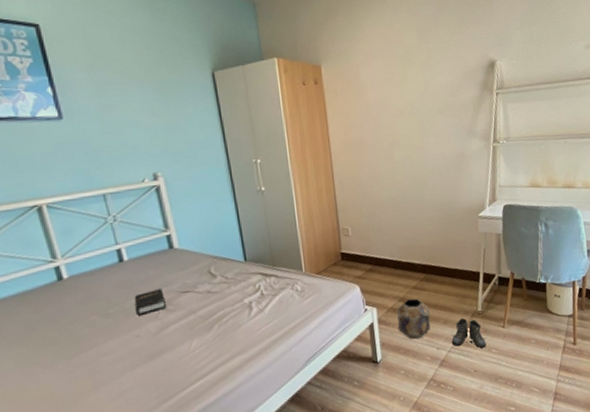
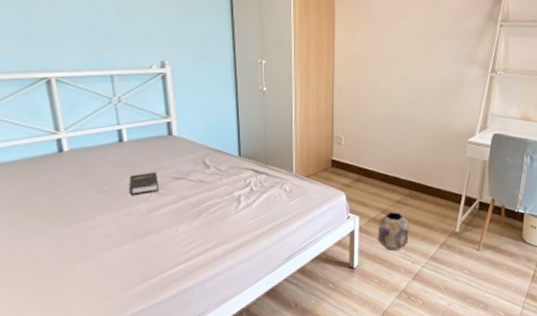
boots: present [452,317,486,349] -> none [427,236,459,268]

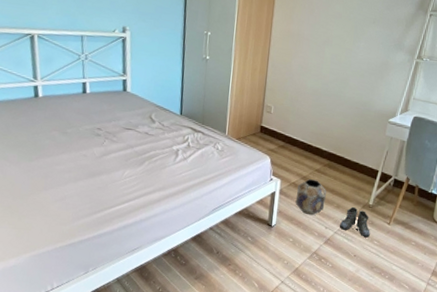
hardback book: present [128,171,160,195] -> none [87,121,112,140]
boots: none [427,236,459,268] -> present [340,206,370,238]

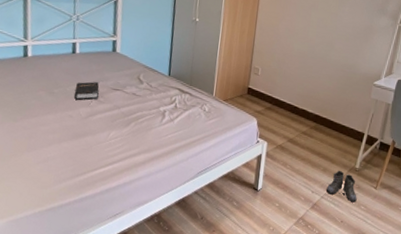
hardback book: none [87,121,112,140] -> present [74,81,100,100]
planter: present [295,179,326,216] -> none [281,142,313,179]

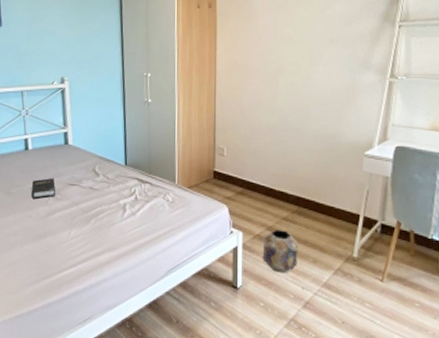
planter: none [281,142,313,179] -> present [262,230,298,274]
boots: present [327,170,357,203] -> none [320,260,359,299]

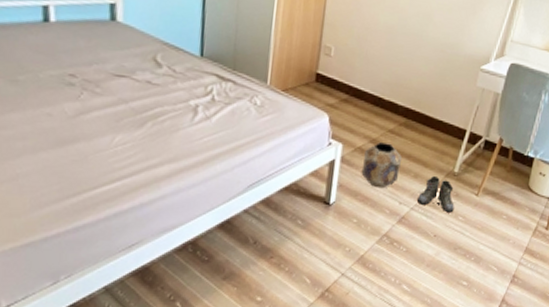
hardback book: present [31,177,56,199] -> none [52,63,94,91]
boots: none [320,260,359,299] -> present [417,175,455,213]

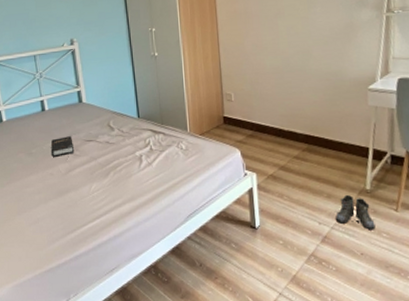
hardback book: none [52,63,94,91] -> present [50,135,75,157]
planter: present [361,142,402,189] -> none [277,168,313,211]

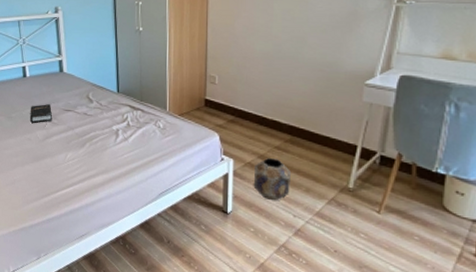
planter: none [277,168,313,211] -> present [253,158,290,201]
boots: present [336,194,376,230] -> none [312,190,353,229]

